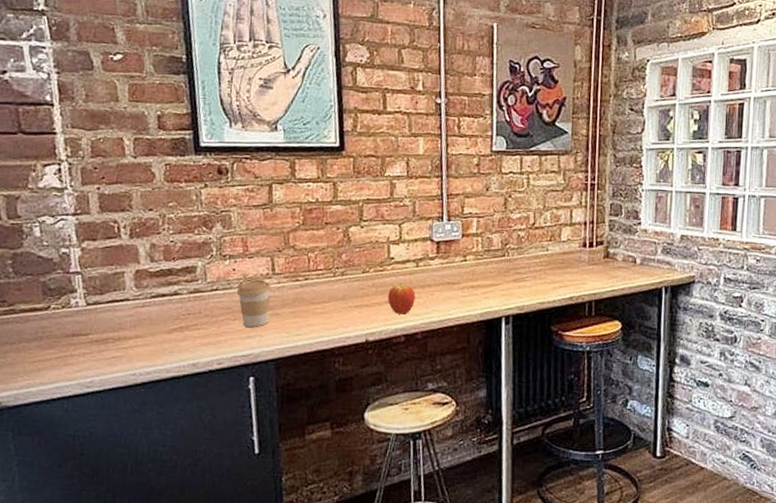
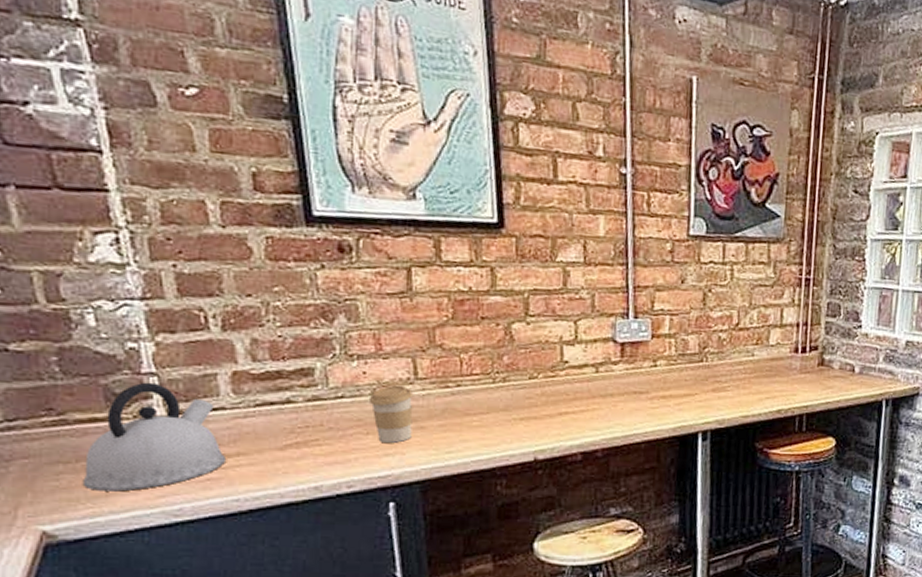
kettle: none [22,279,127,367] -> present [82,382,225,492]
fruit: present [387,283,416,314] -> none [561,392,595,429]

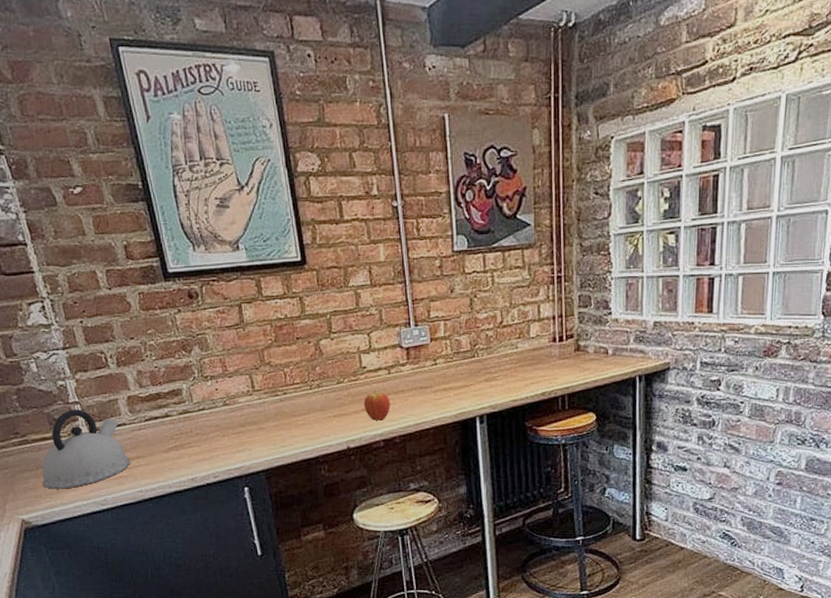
coffee cup: present [370,385,413,443] -> none [222,397,255,442]
fruit: none [561,392,595,429] -> present [364,391,390,421]

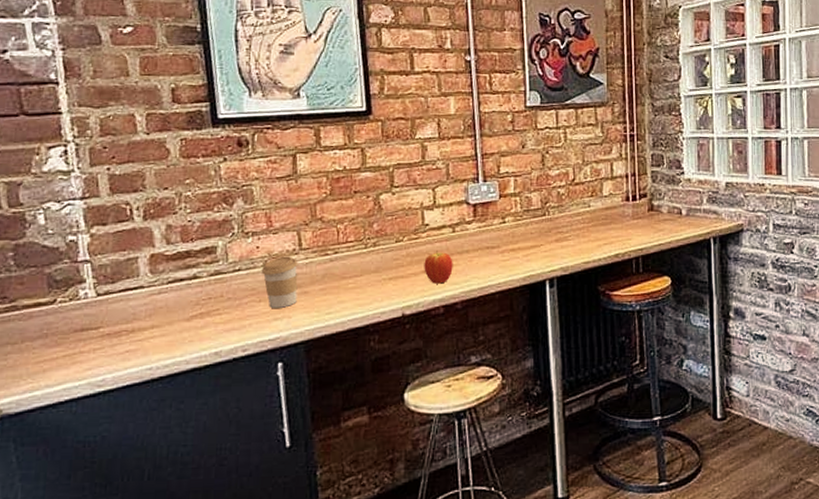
kettle: present [42,409,130,489] -> none [25,269,142,367]
coffee cup: none [222,397,255,442] -> present [262,256,298,308]

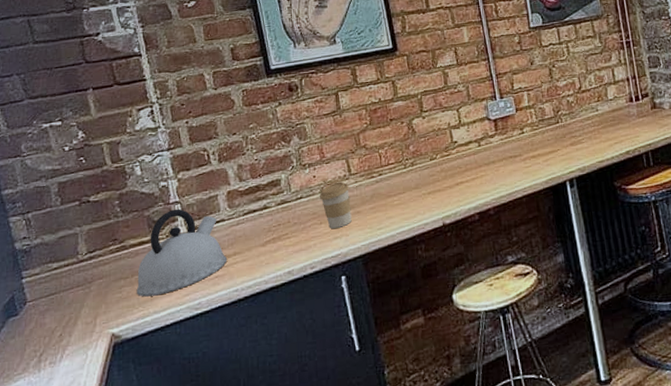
kettle: none [25,269,142,367] -> present [136,208,227,297]
fruit: present [424,251,453,284] -> none [457,164,483,194]

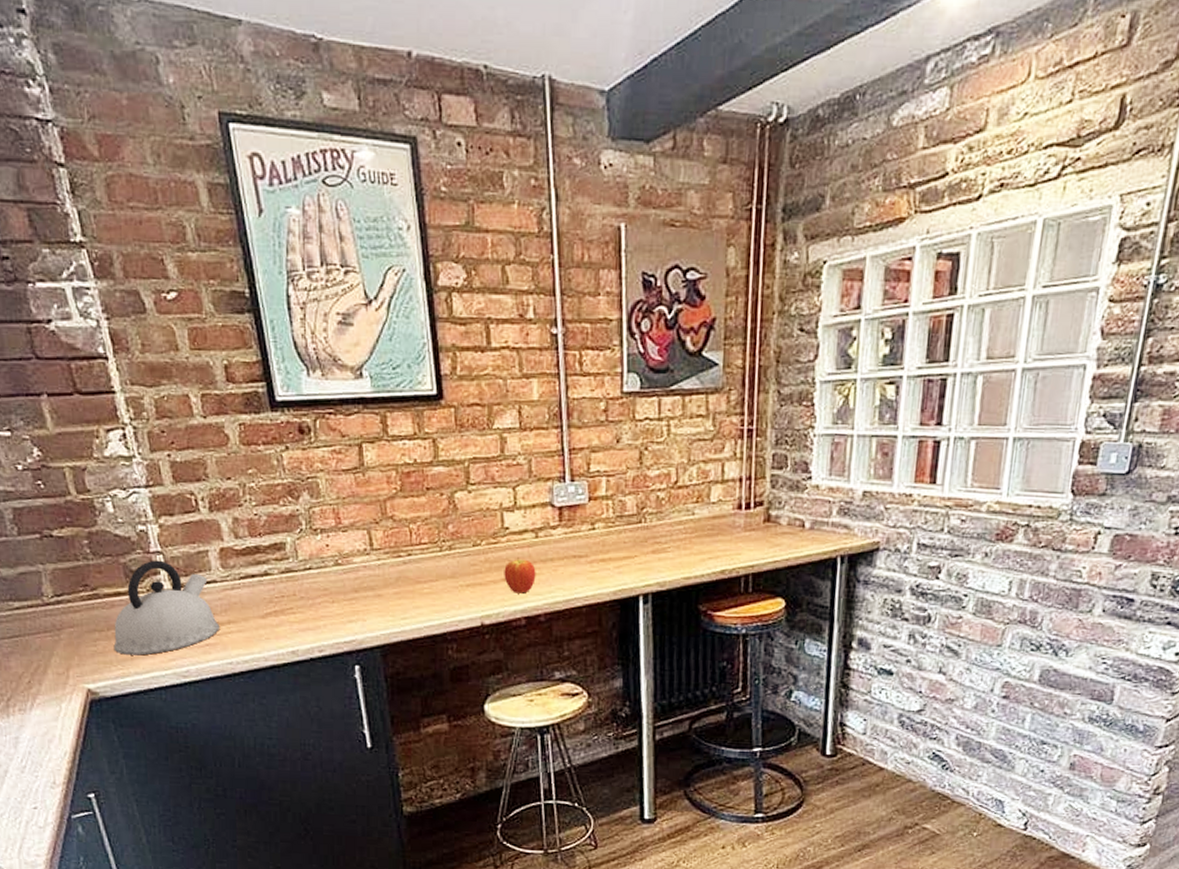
coffee cup: present [320,181,352,229] -> none [333,556,371,610]
fruit: none [457,164,483,194] -> present [504,557,536,594]

